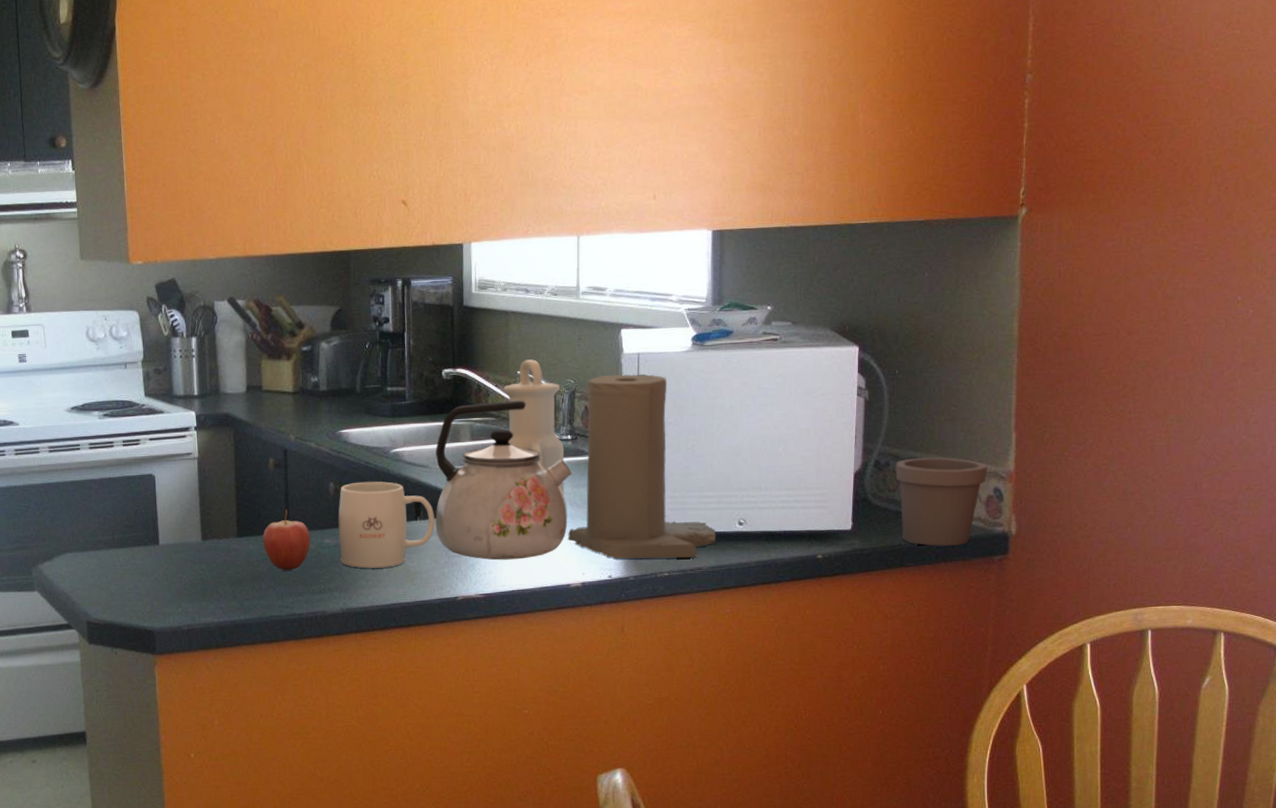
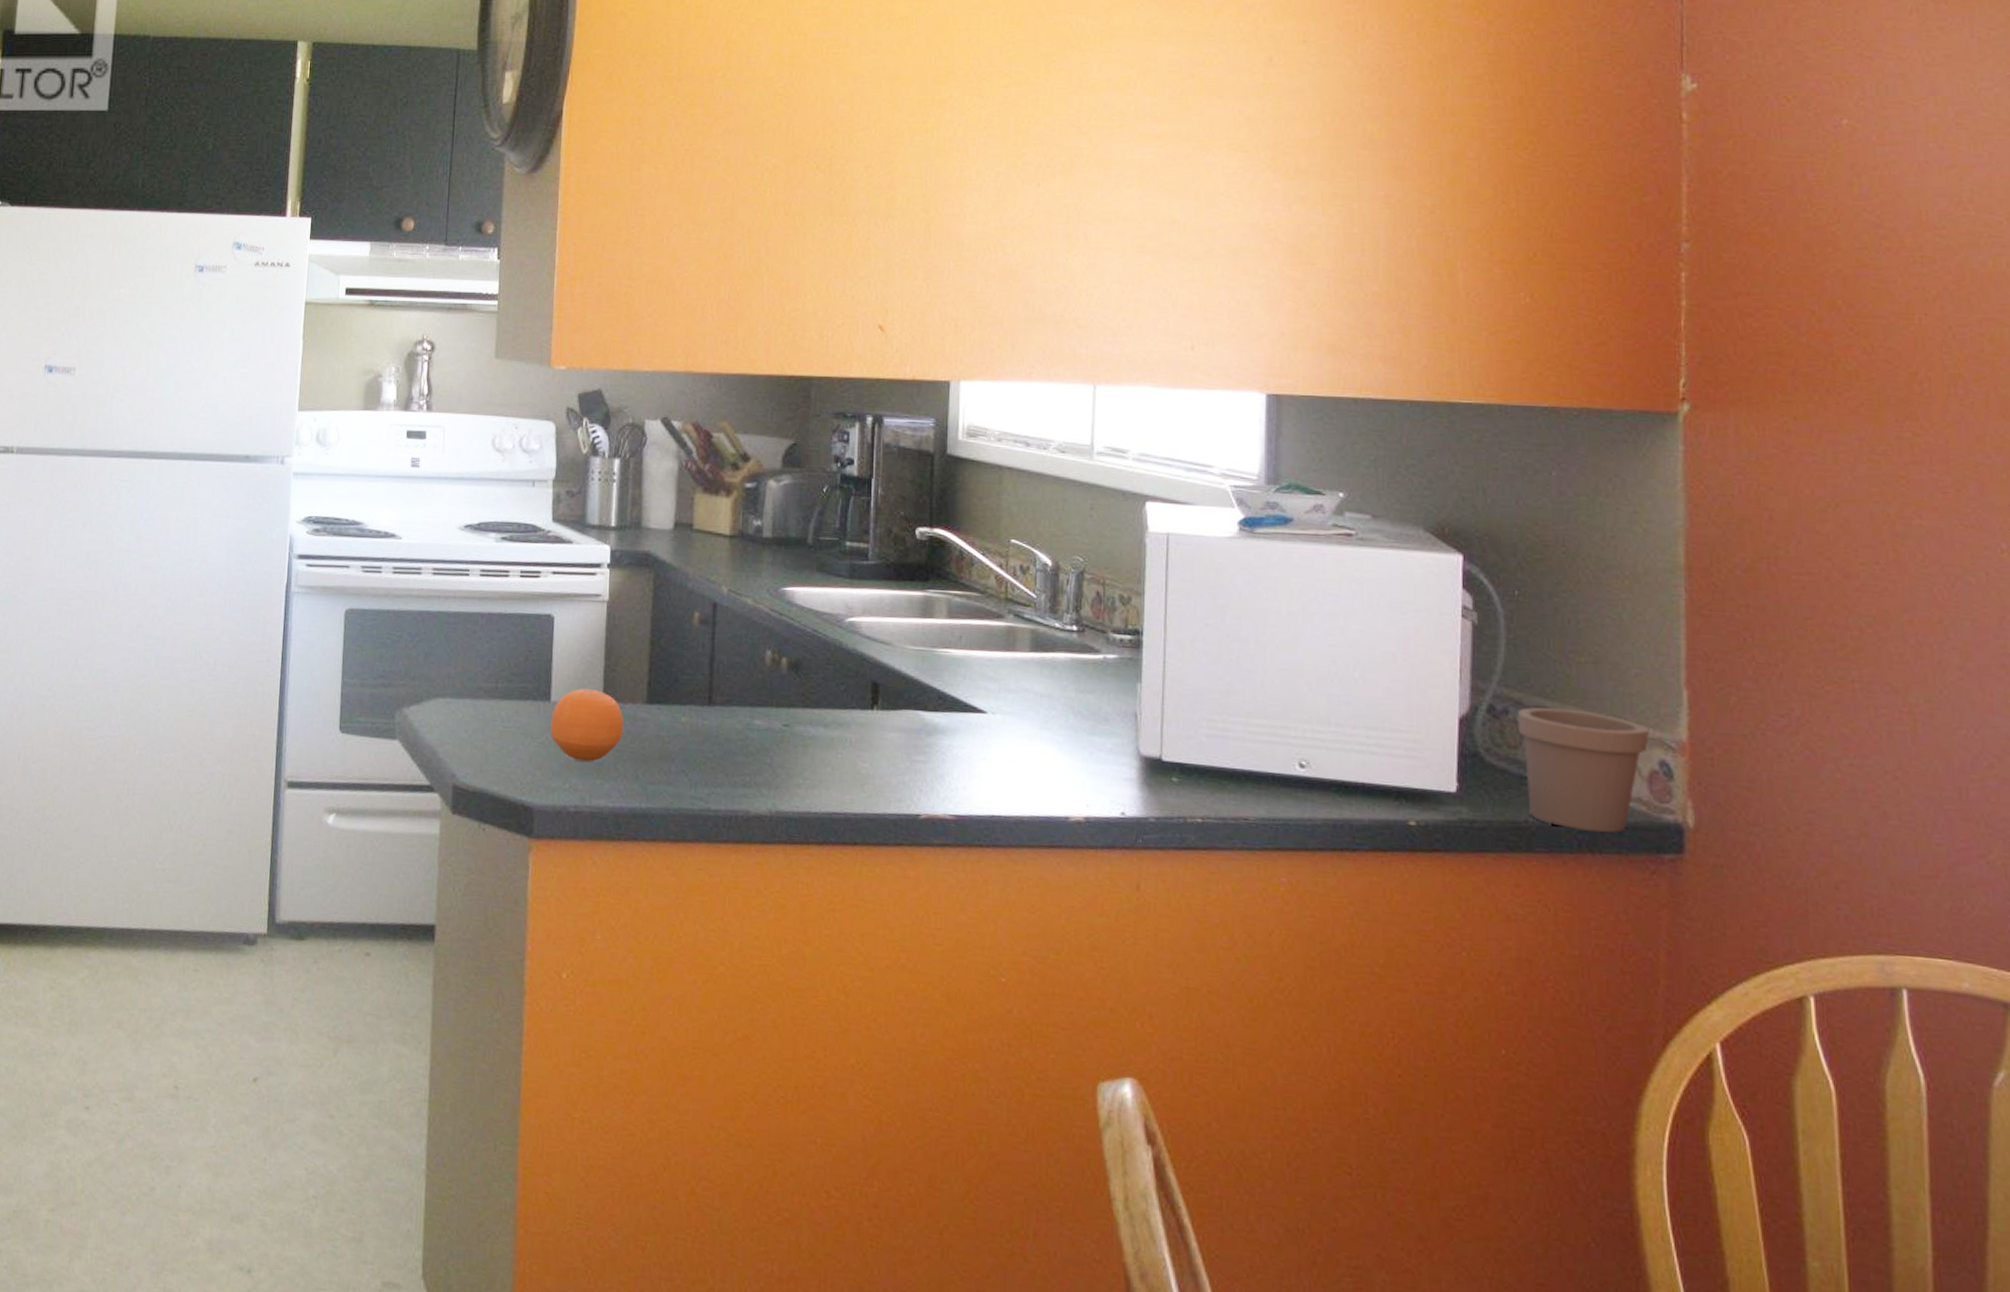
fruit: none [161,531,221,589] -> present [550,688,624,762]
fruit: present [263,509,311,571] -> none [678,676,737,754]
mug: present [337,481,435,569] -> none [772,653,897,765]
kettle: present [435,400,573,560] -> none [896,573,1078,776]
teapot: present [503,359,565,495] -> none [992,526,1068,700]
paper towel: present [567,374,717,560] -> none [1067,556,1269,804]

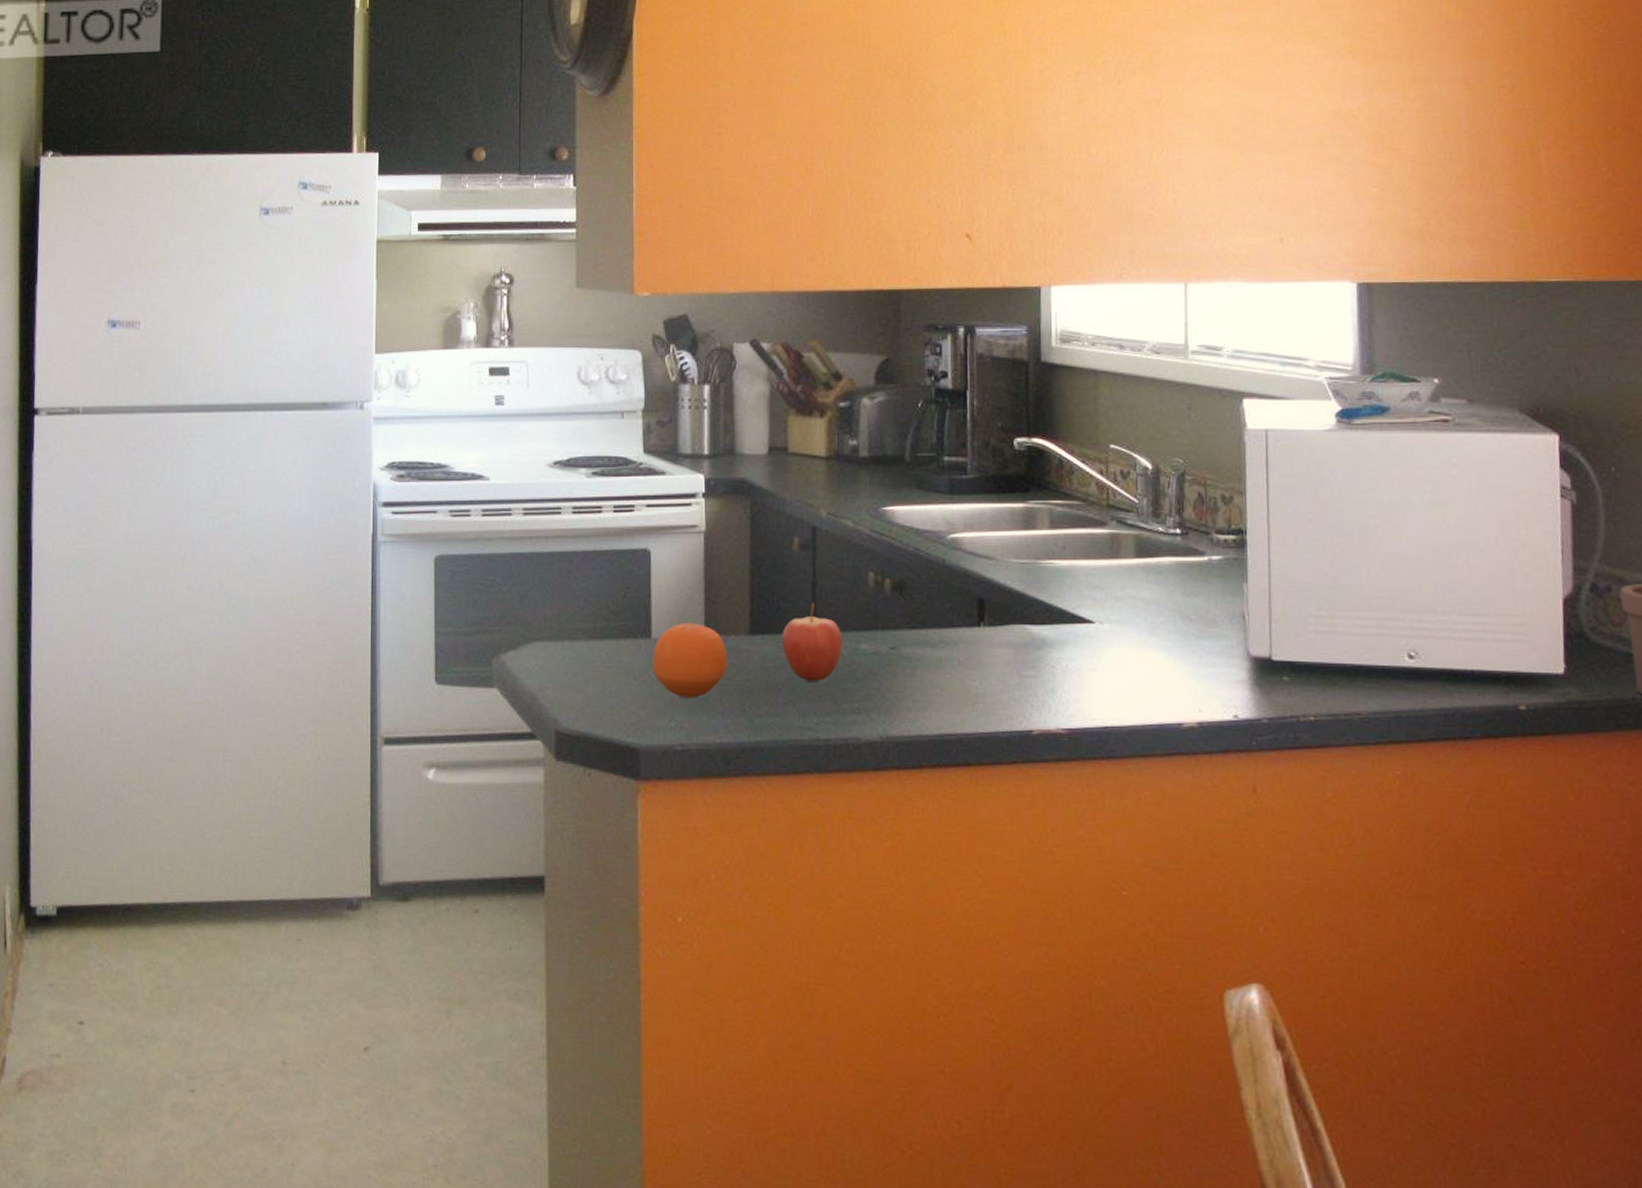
fruit: none [678,676,737,754] -> present [782,603,843,682]

